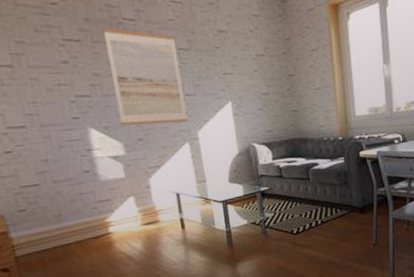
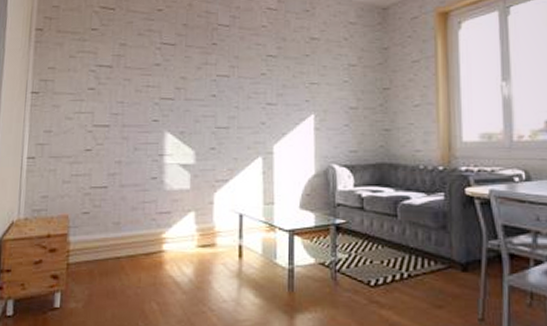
wall art: present [102,28,188,125] -> none [196,33,266,133]

